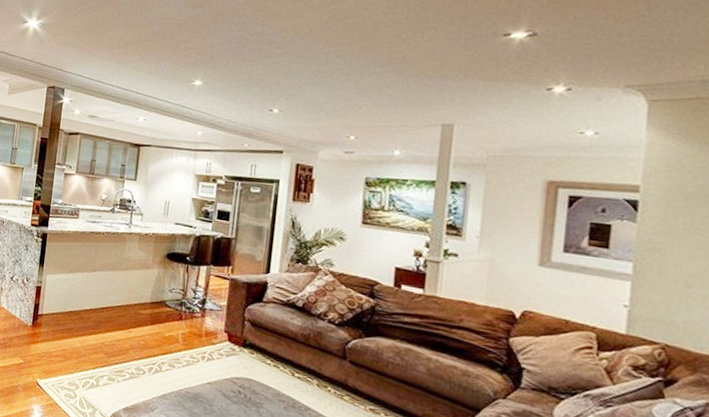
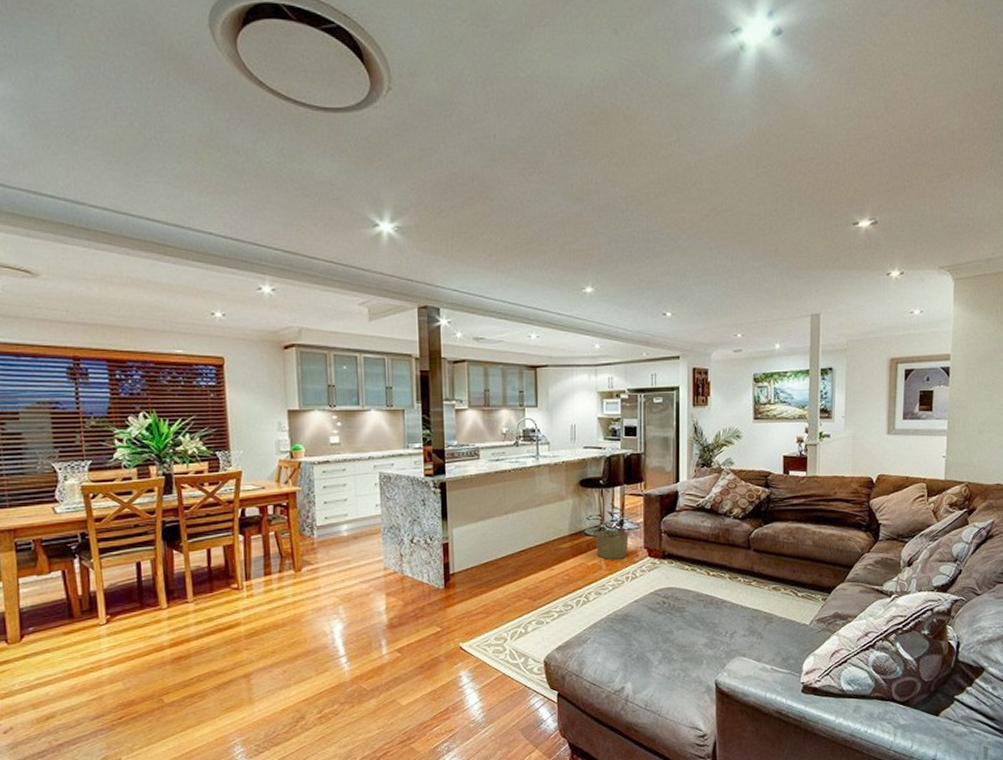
basket: none [175,304,210,337] -> present [595,529,629,560]

